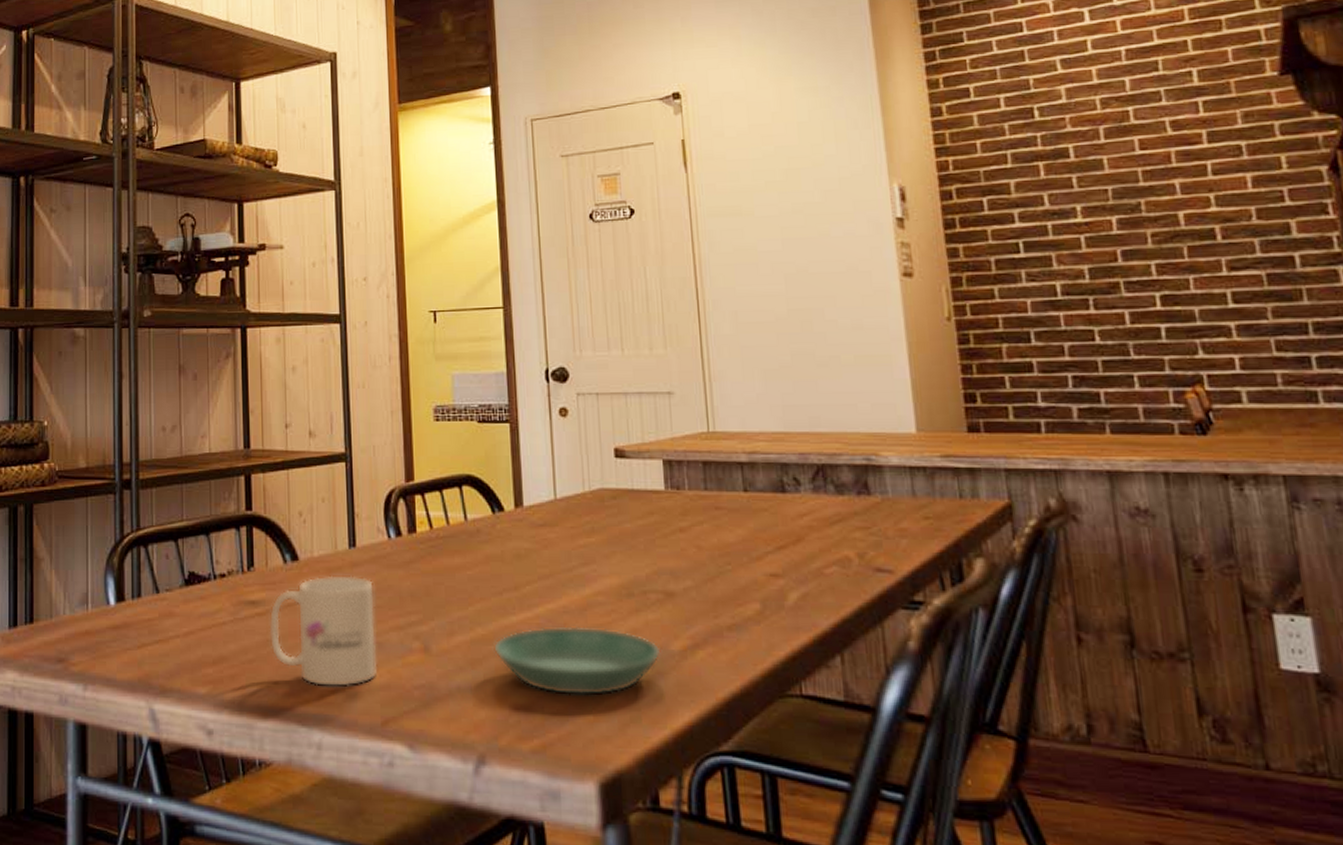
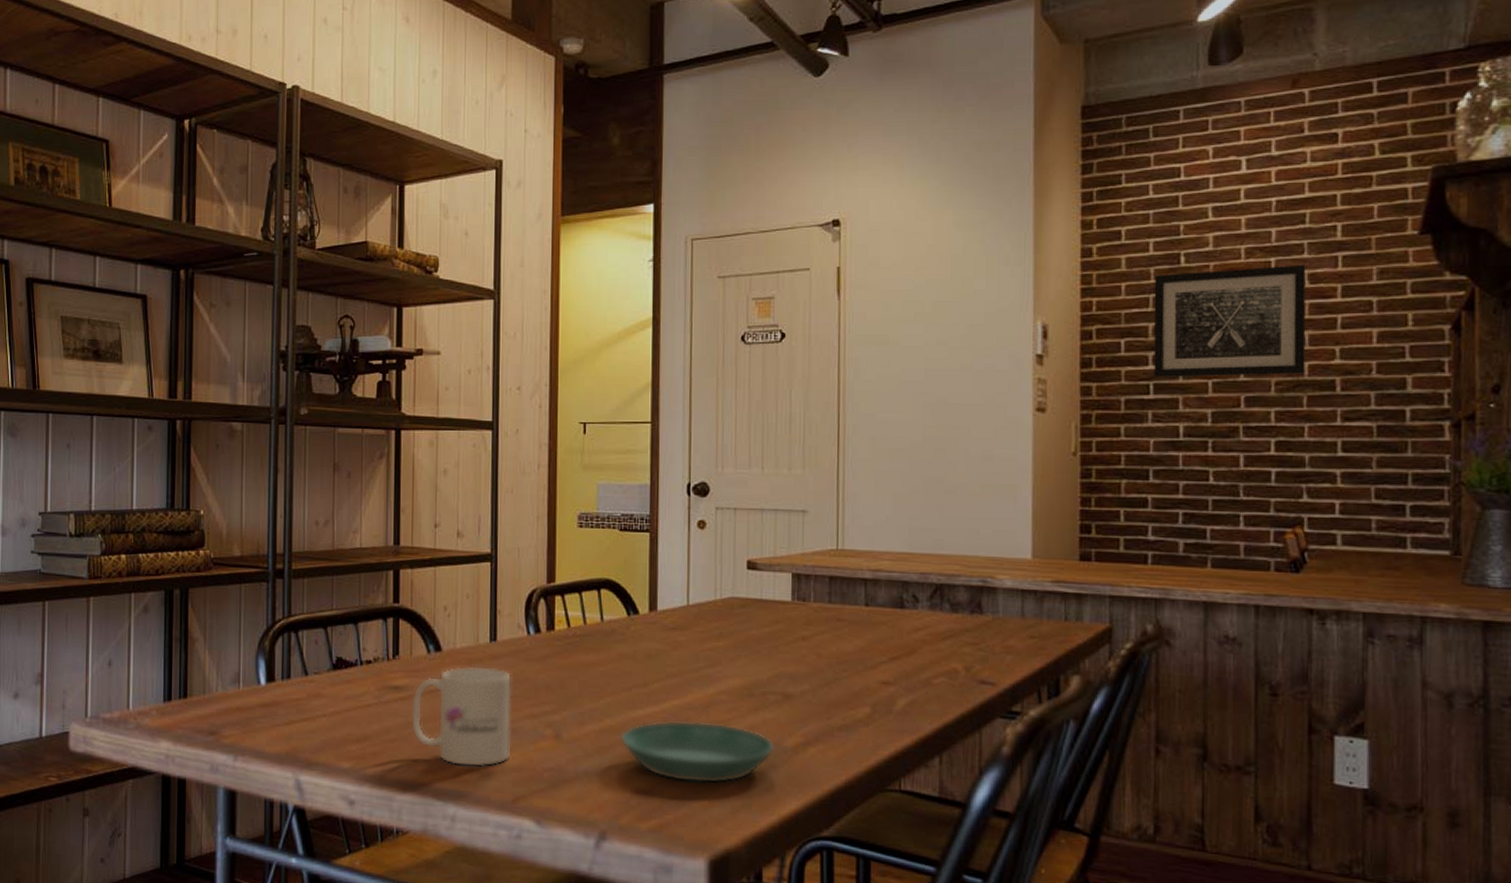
wall art: none [1009,112,1181,235] -> present [1153,264,1306,377]

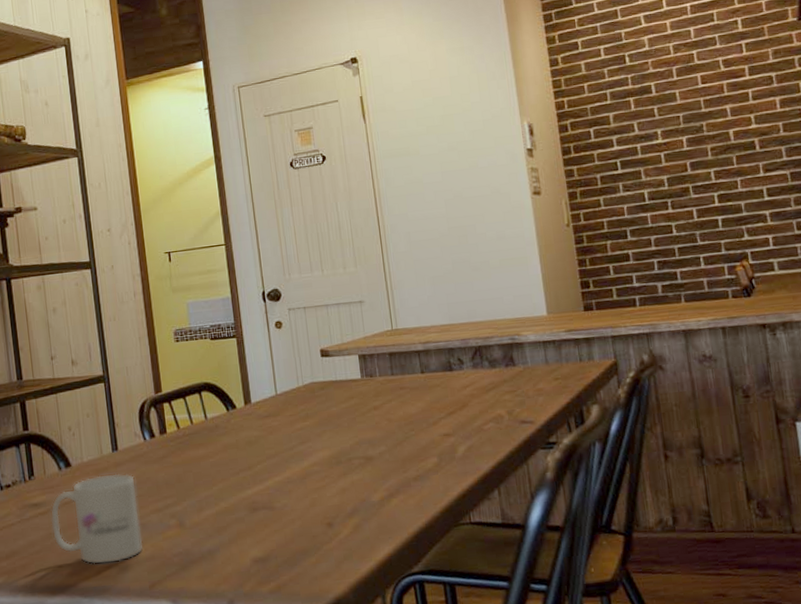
saucer: present [620,720,775,784] -> none [235,490,365,546]
wall art: present [1153,264,1306,377] -> none [608,53,731,156]

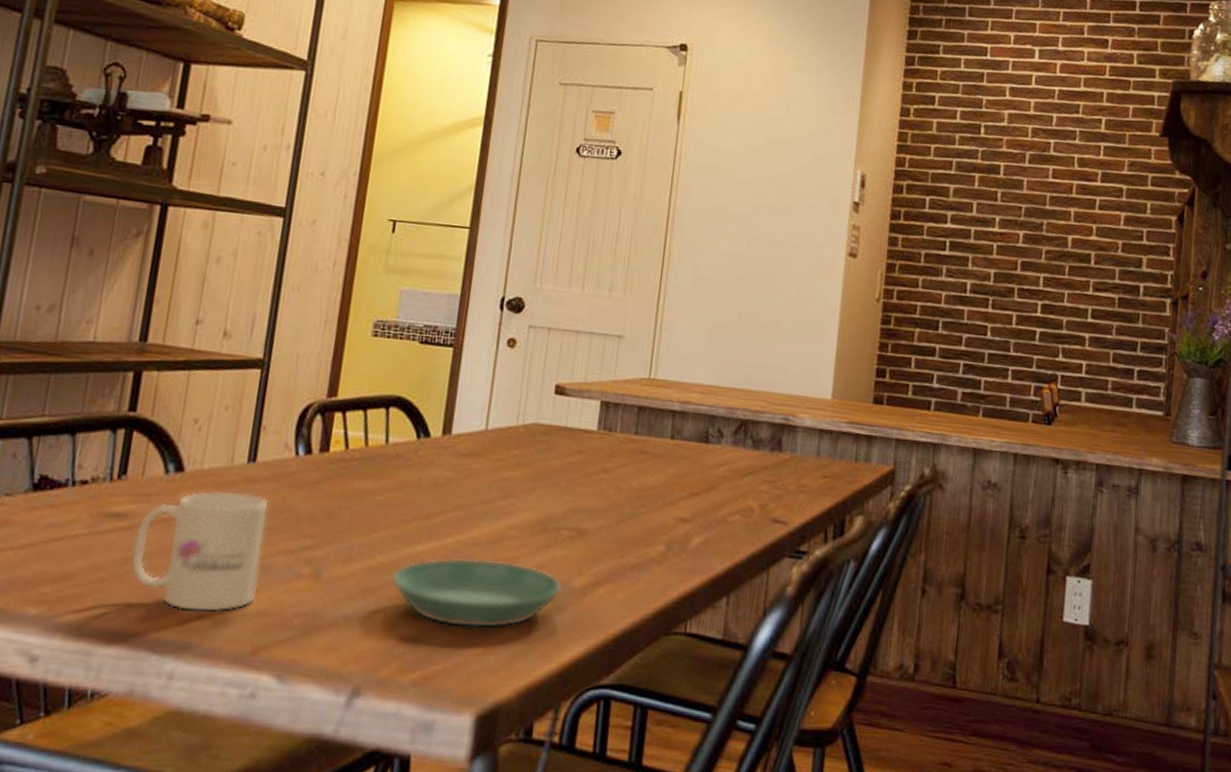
saucer: none [235,490,365,546] -> present [391,557,563,629]

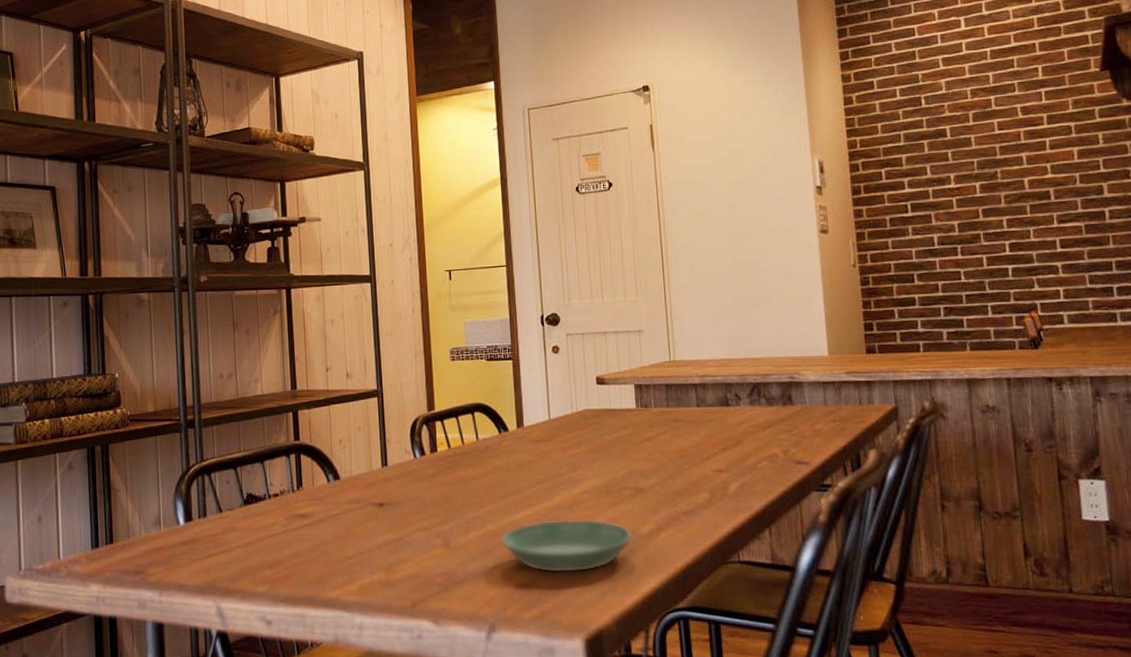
mug: present [130,490,270,613] -> none [316,489,407,580]

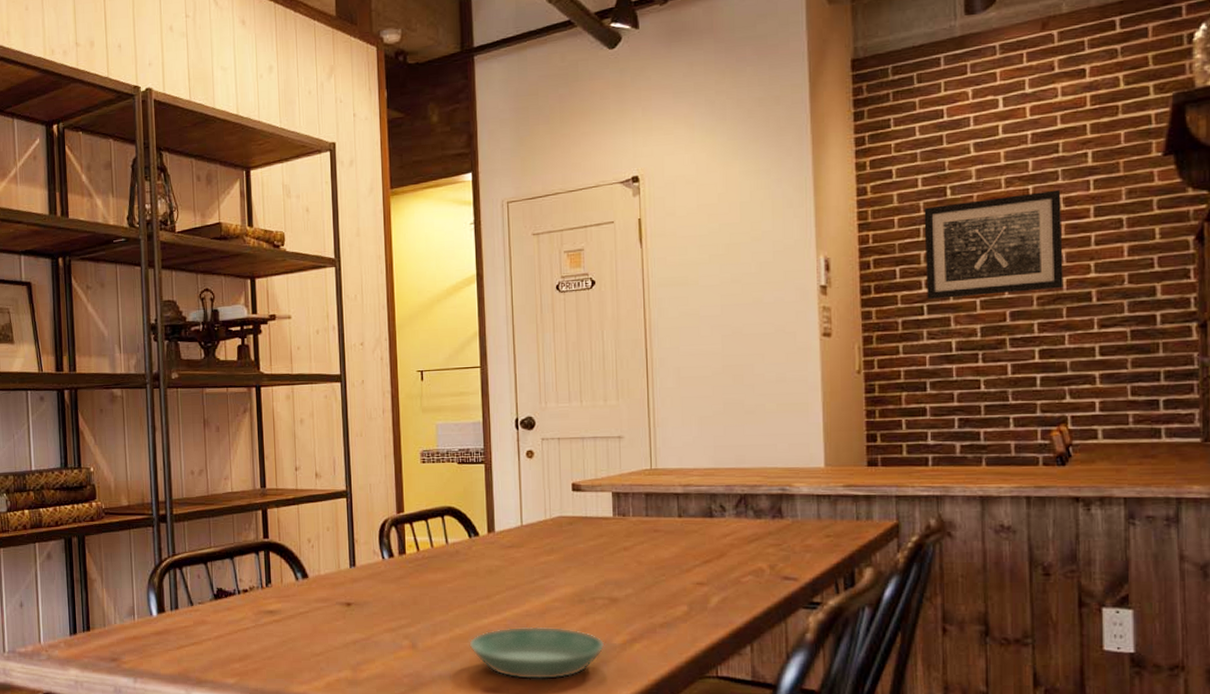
wall art: none [903,100,1026,198] -> present [924,189,1063,299]

